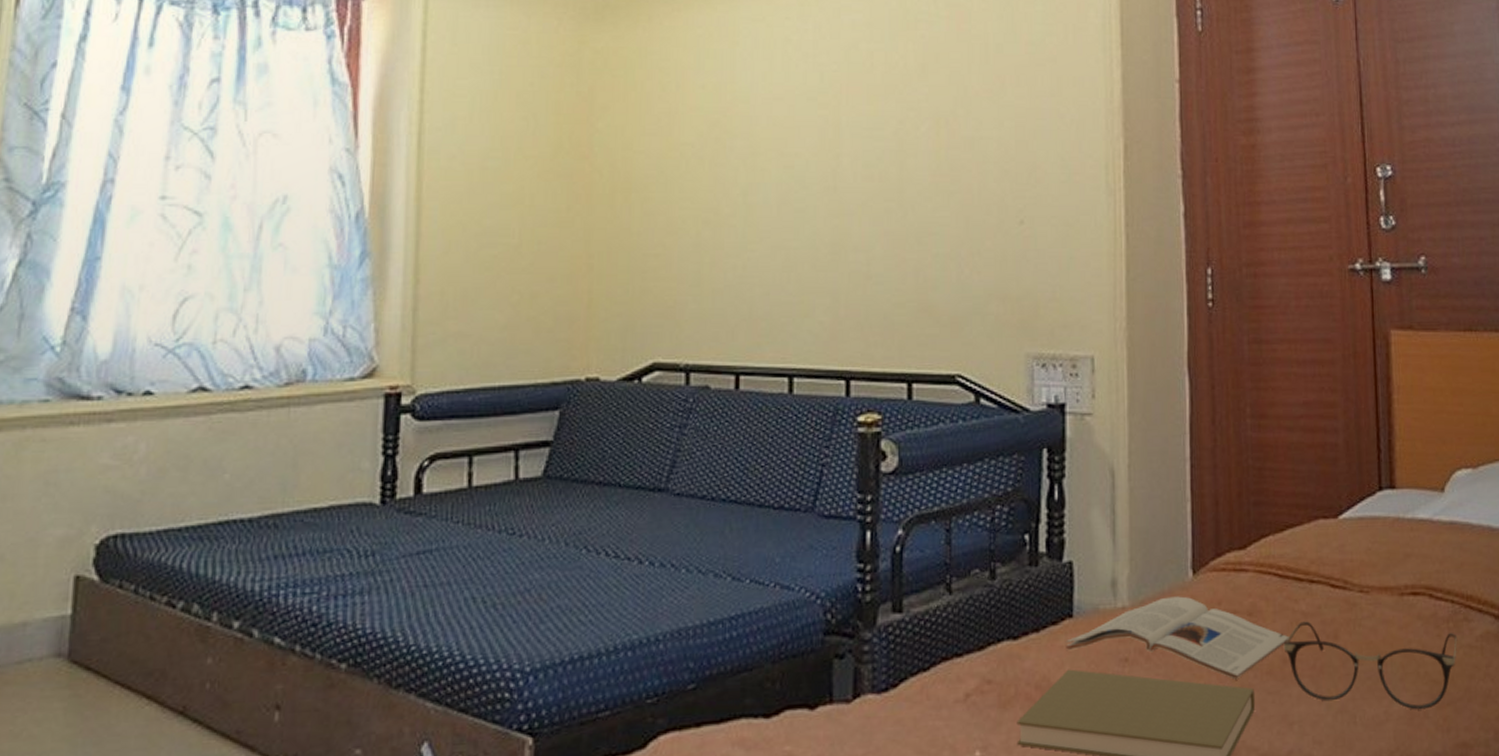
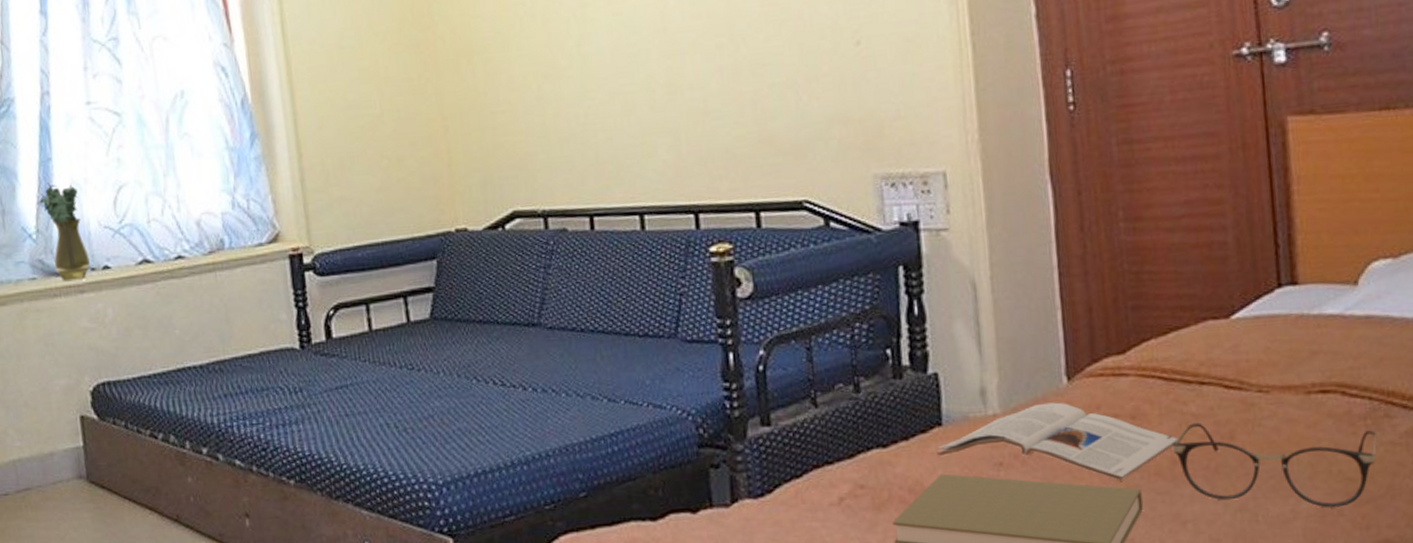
vase: none [73,286,128,407] -> present [39,182,90,282]

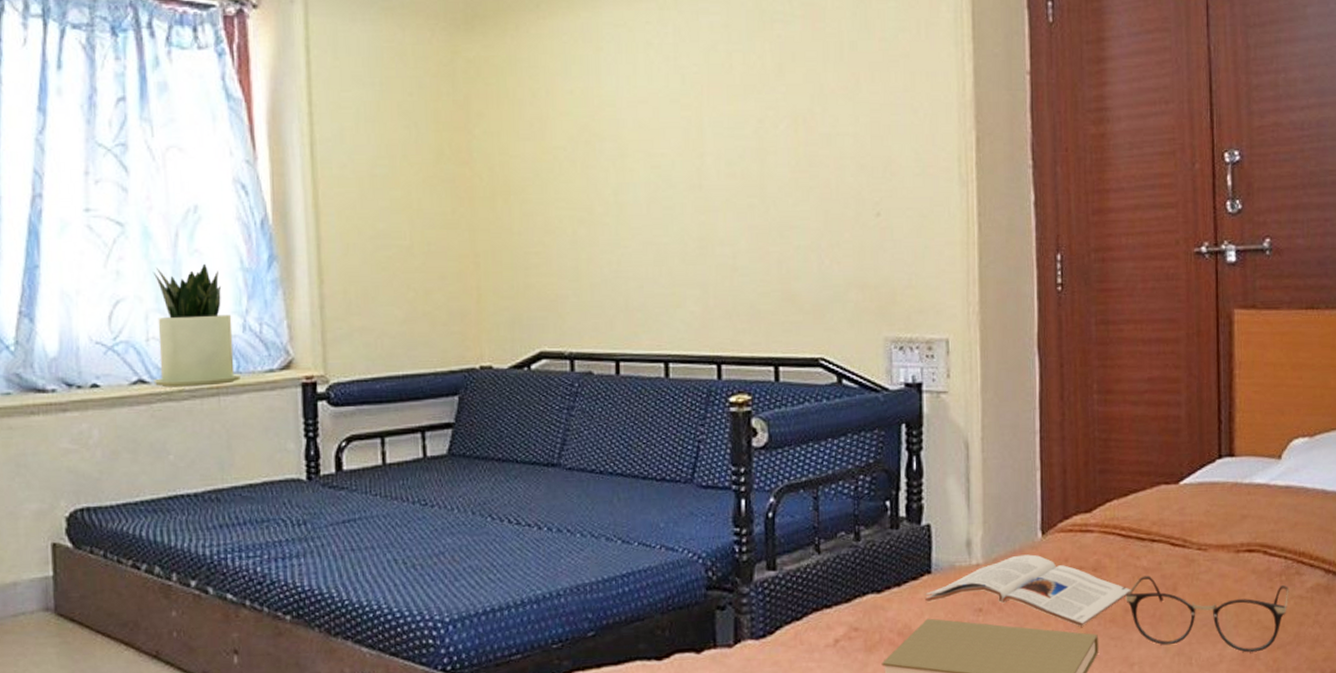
vase: present [39,182,90,282] -> none [21,291,76,399]
planter: none [149,145,234,266] -> present [152,263,242,388]

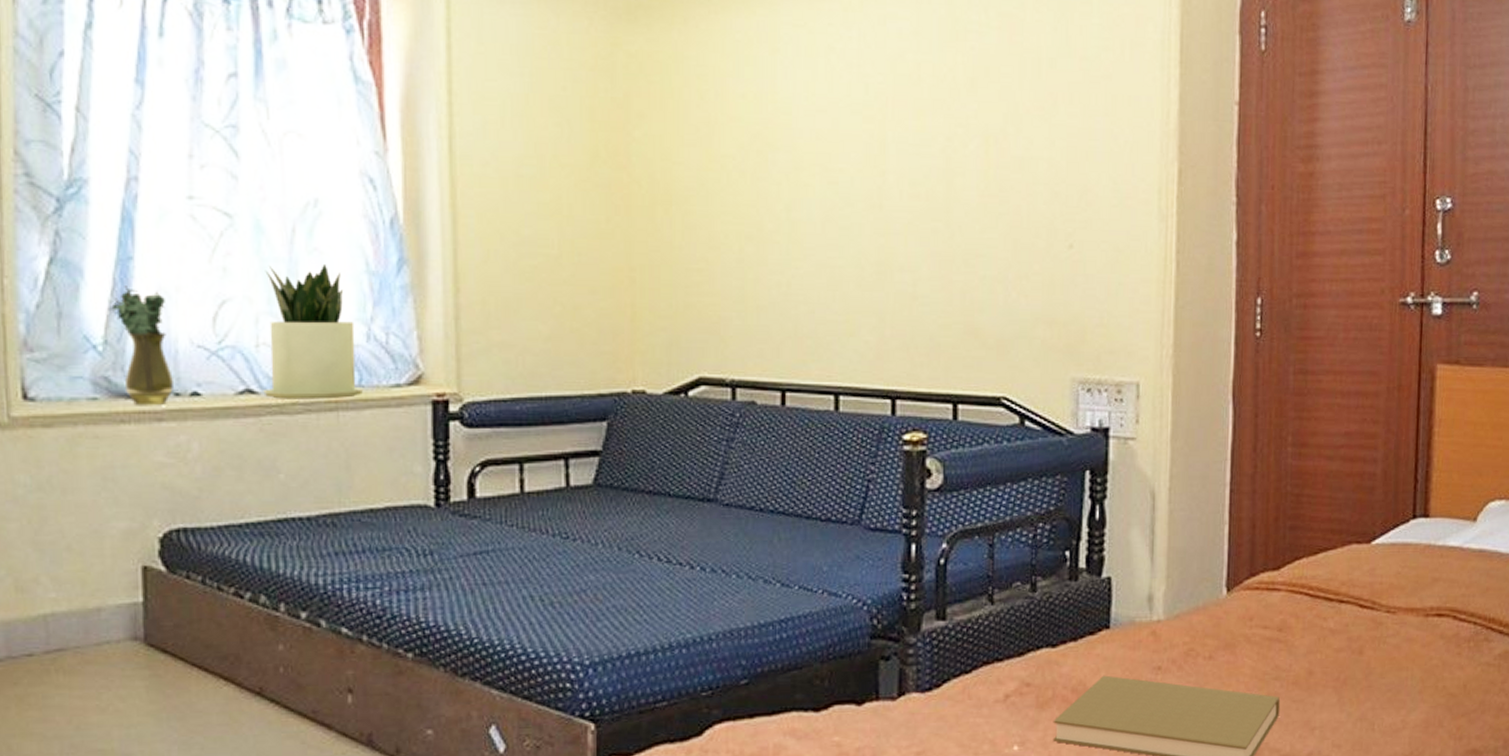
vase: none [21,291,76,399] -> present [111,286,173,406]
magazine: present [925,554,1131,627] -> none [1102,612,1316,689]
eyeglasses: present [1125,576,1289,653] -> none [1310,637,1477,720]

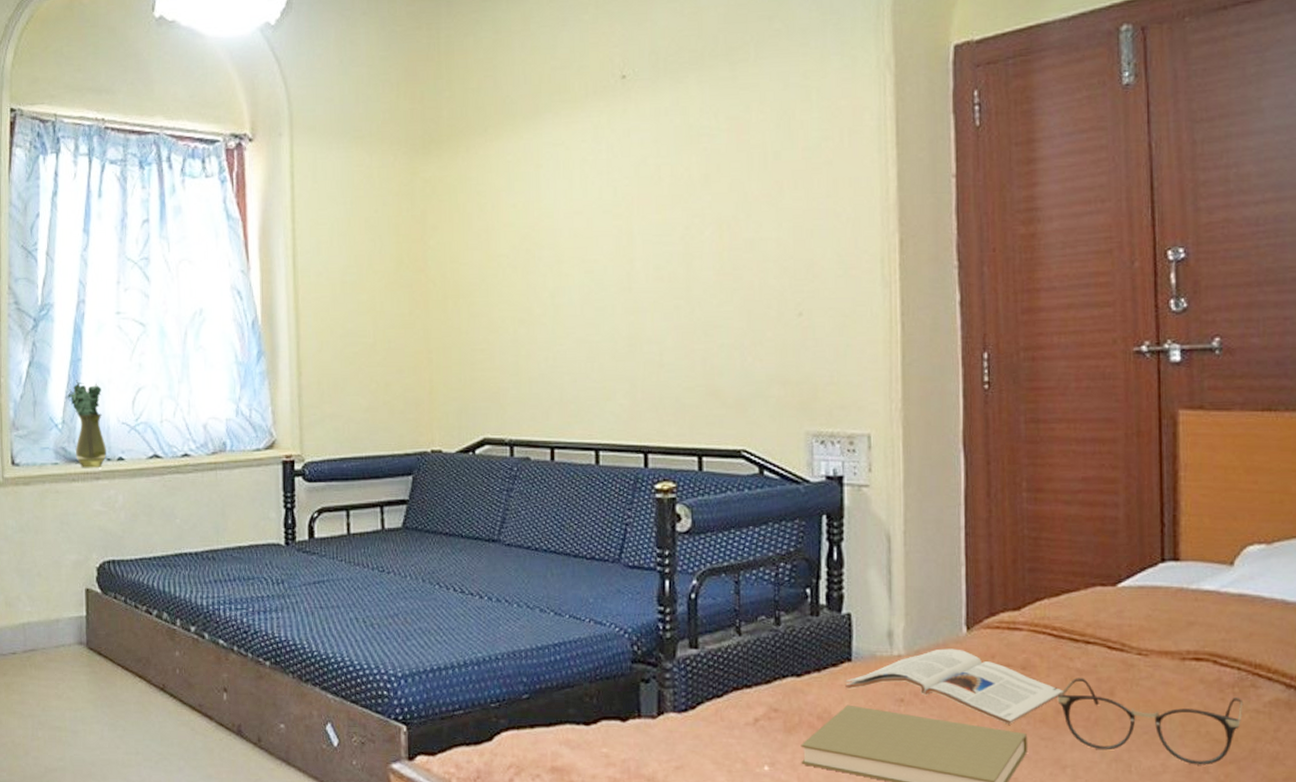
planter: present [263,263,364,400] -> none [165,357,234,462]
magazine: none [1102,612,1316,689] -> present [845,648,1064,725]
eyeglasses: none [1310,637,1477,720] -> present [1057,678,1244,765]

